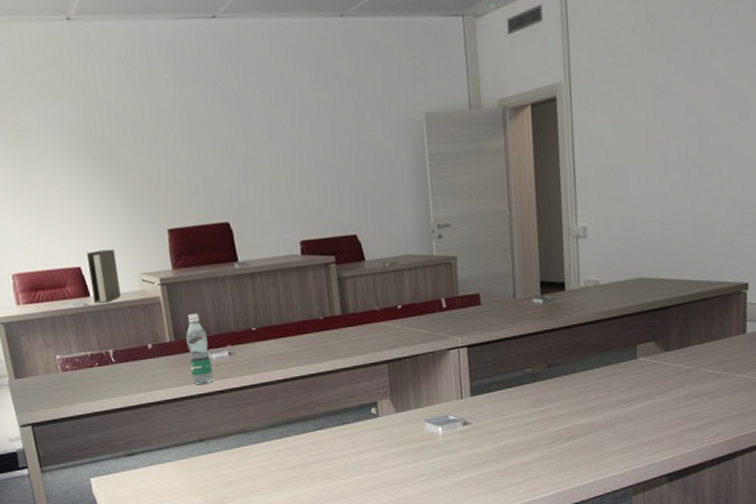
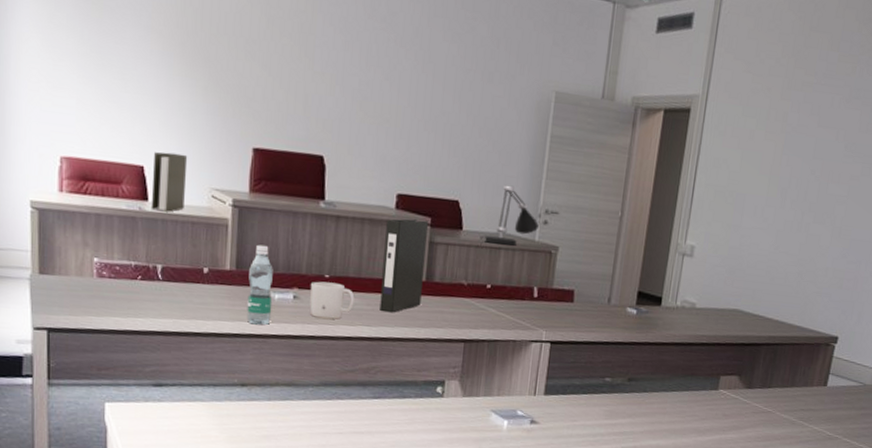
mug: none [240,333,283,368] -> present [309,281,355,320]
binder: none [296,259,341,351] -> present [379,218,428,313]
desk lamp: none [387,209,434,268] -> present [484,185,539,247]

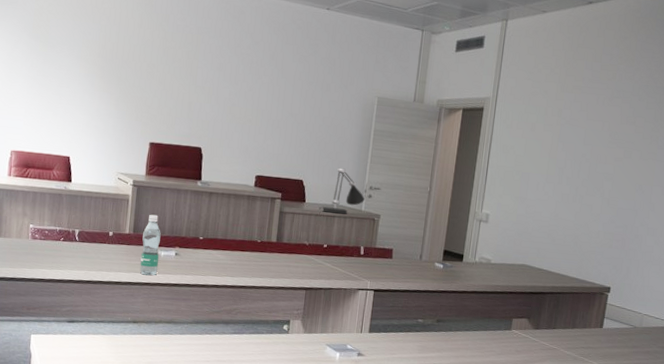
binder: present [150,152,188,212] -> none [73,146,102,190]
mug: present [309,281,355,320] -> none [187,242,222,272]
binder: present [379,218,428,313] -> none [240,194,279,267]

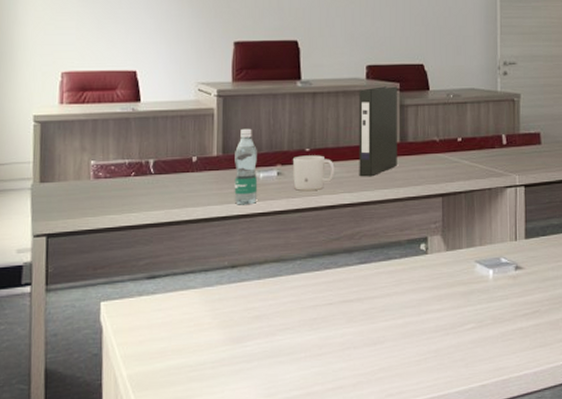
mug: none [187,242,222,272] -> present [292,155,335,192]
binder: none [240,194,279,267] -> present [359,86,397,177]
desk lamp: present [322,167,365,215] -> none [451,44,499,100]

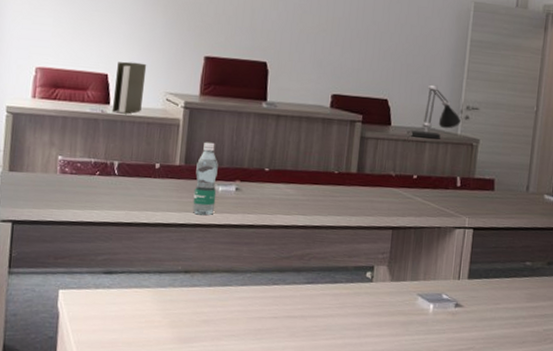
binder: none [143,56,176,110] -> present [111,61,147,114]
mug: present [292,155,335,192] -> none [250,174,292,210]
binder: present [359,86,397,177] -> none [314,116,360,203]
desk lamp: none [451,44,499,100] -> present [411,84,461,140]

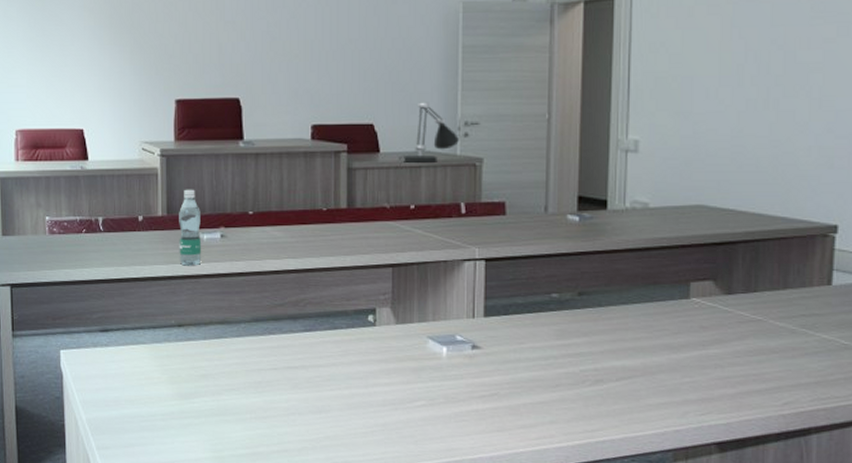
binder: present [111,61,147,114] -> none [90,114,120,168]

